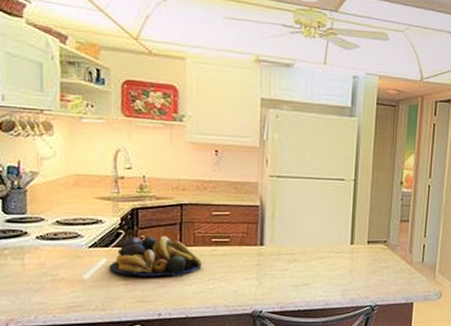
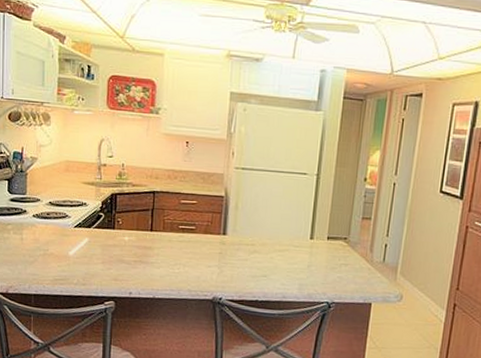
fruit bowl: present [109,235,202,277] -> none [90,219,169,260]

